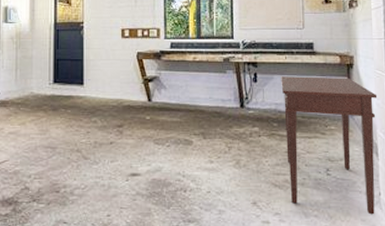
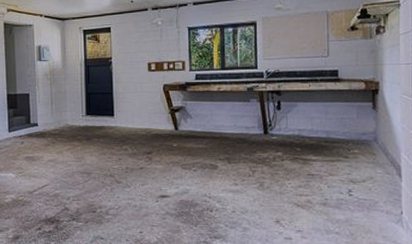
desk: present [281,76,378,215] -> none [304,103,403,232]

